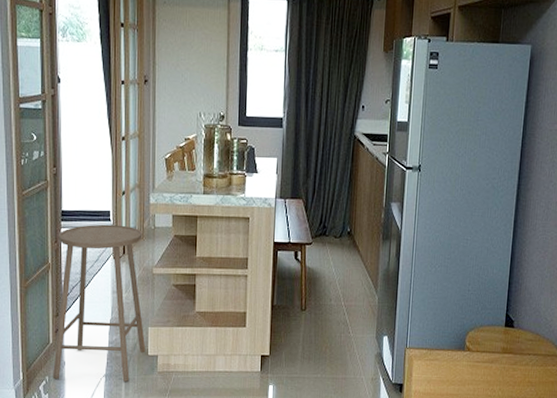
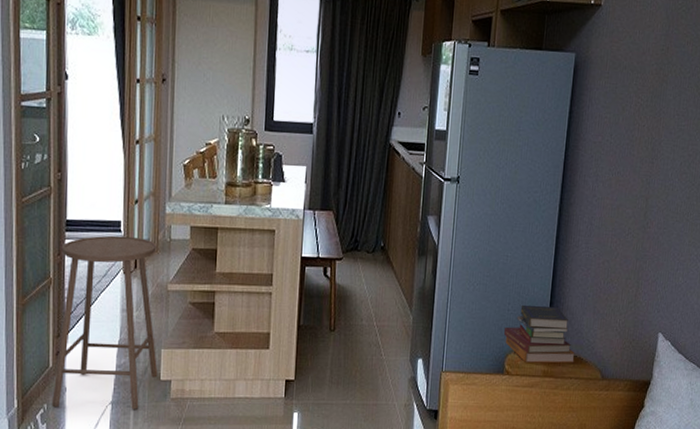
books: none [465,285,533,341] -> present [504,304,575,363]

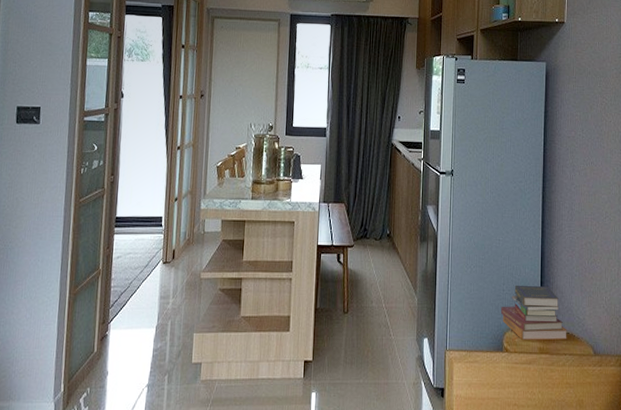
stool: present [52,235,158,409] -> none [94,230,192,392]

